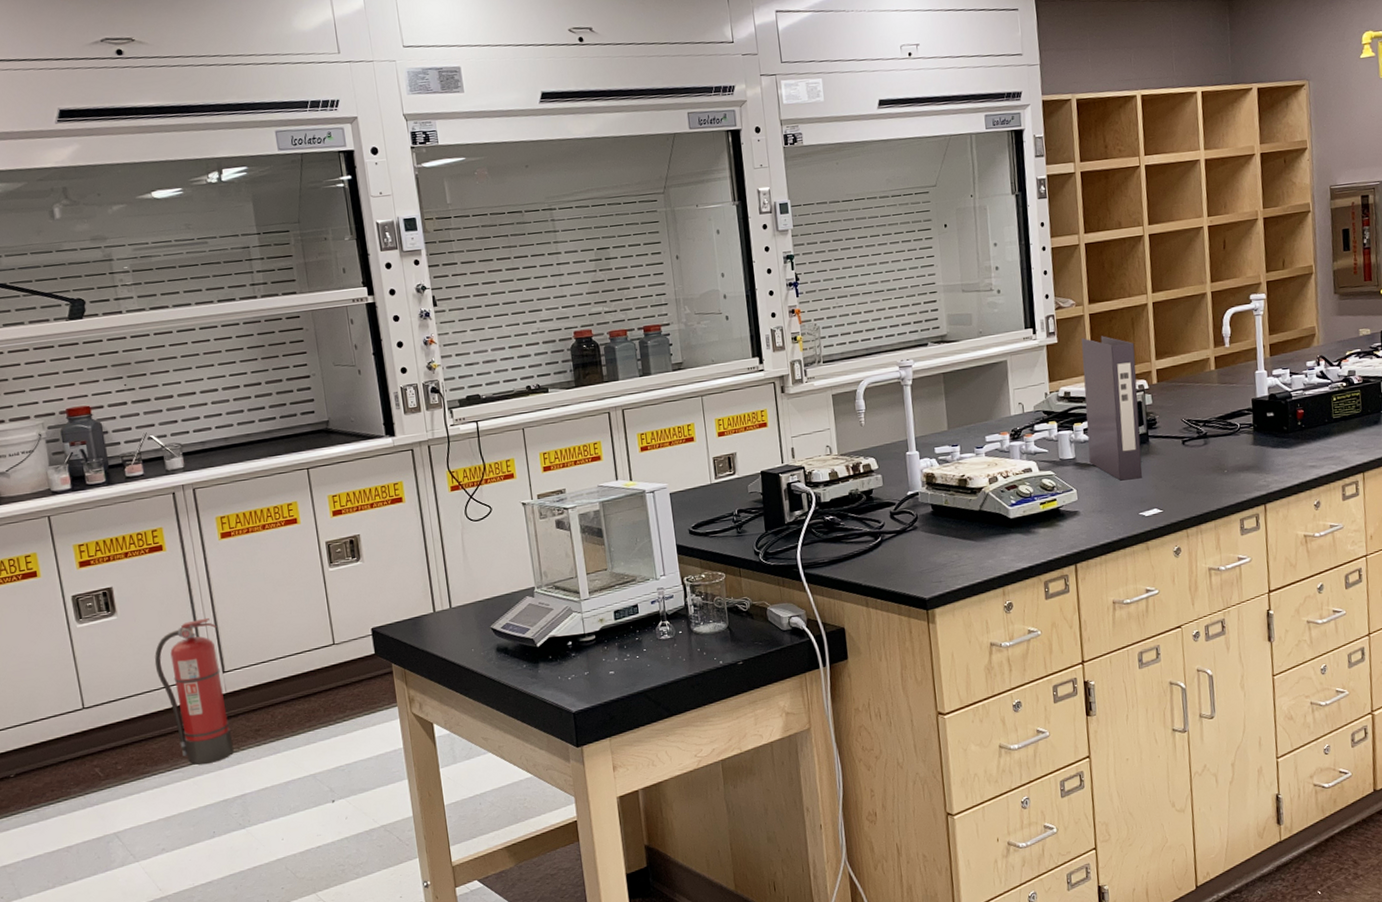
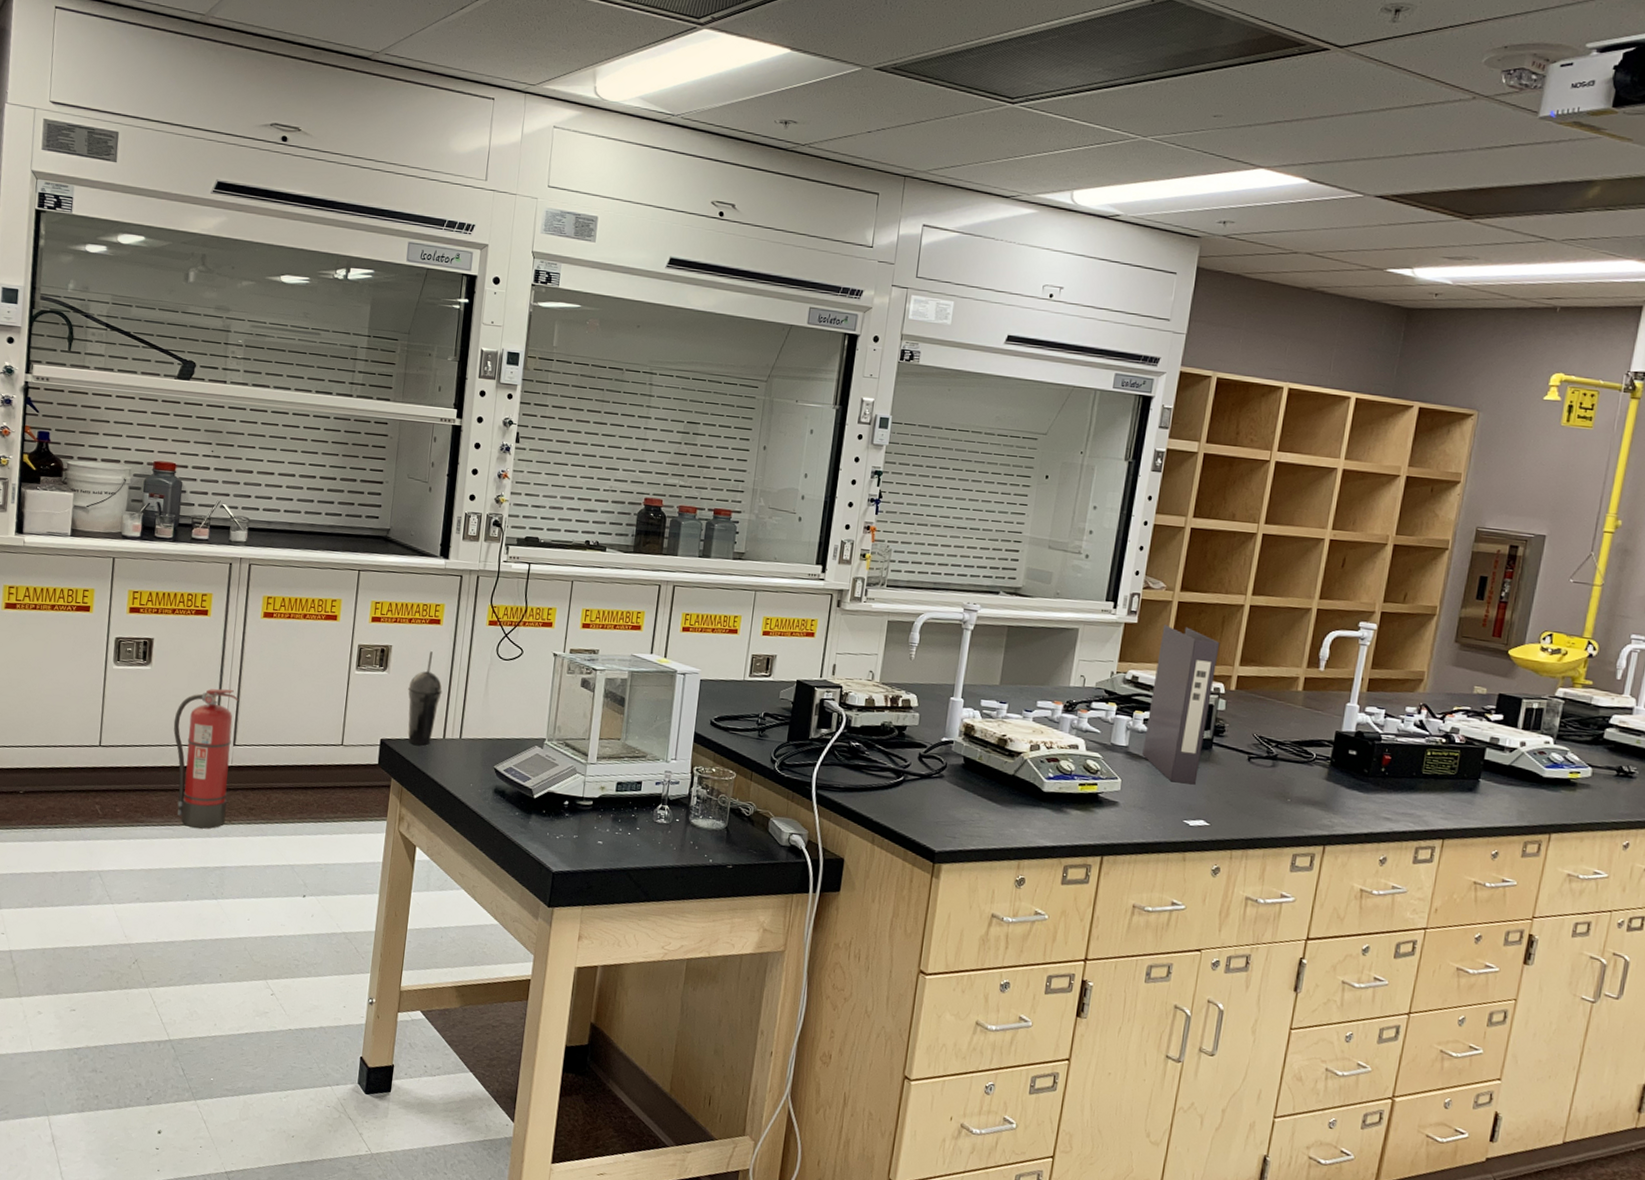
beverage cup: none [386,530,422,626] -> present [407,651,443,746]

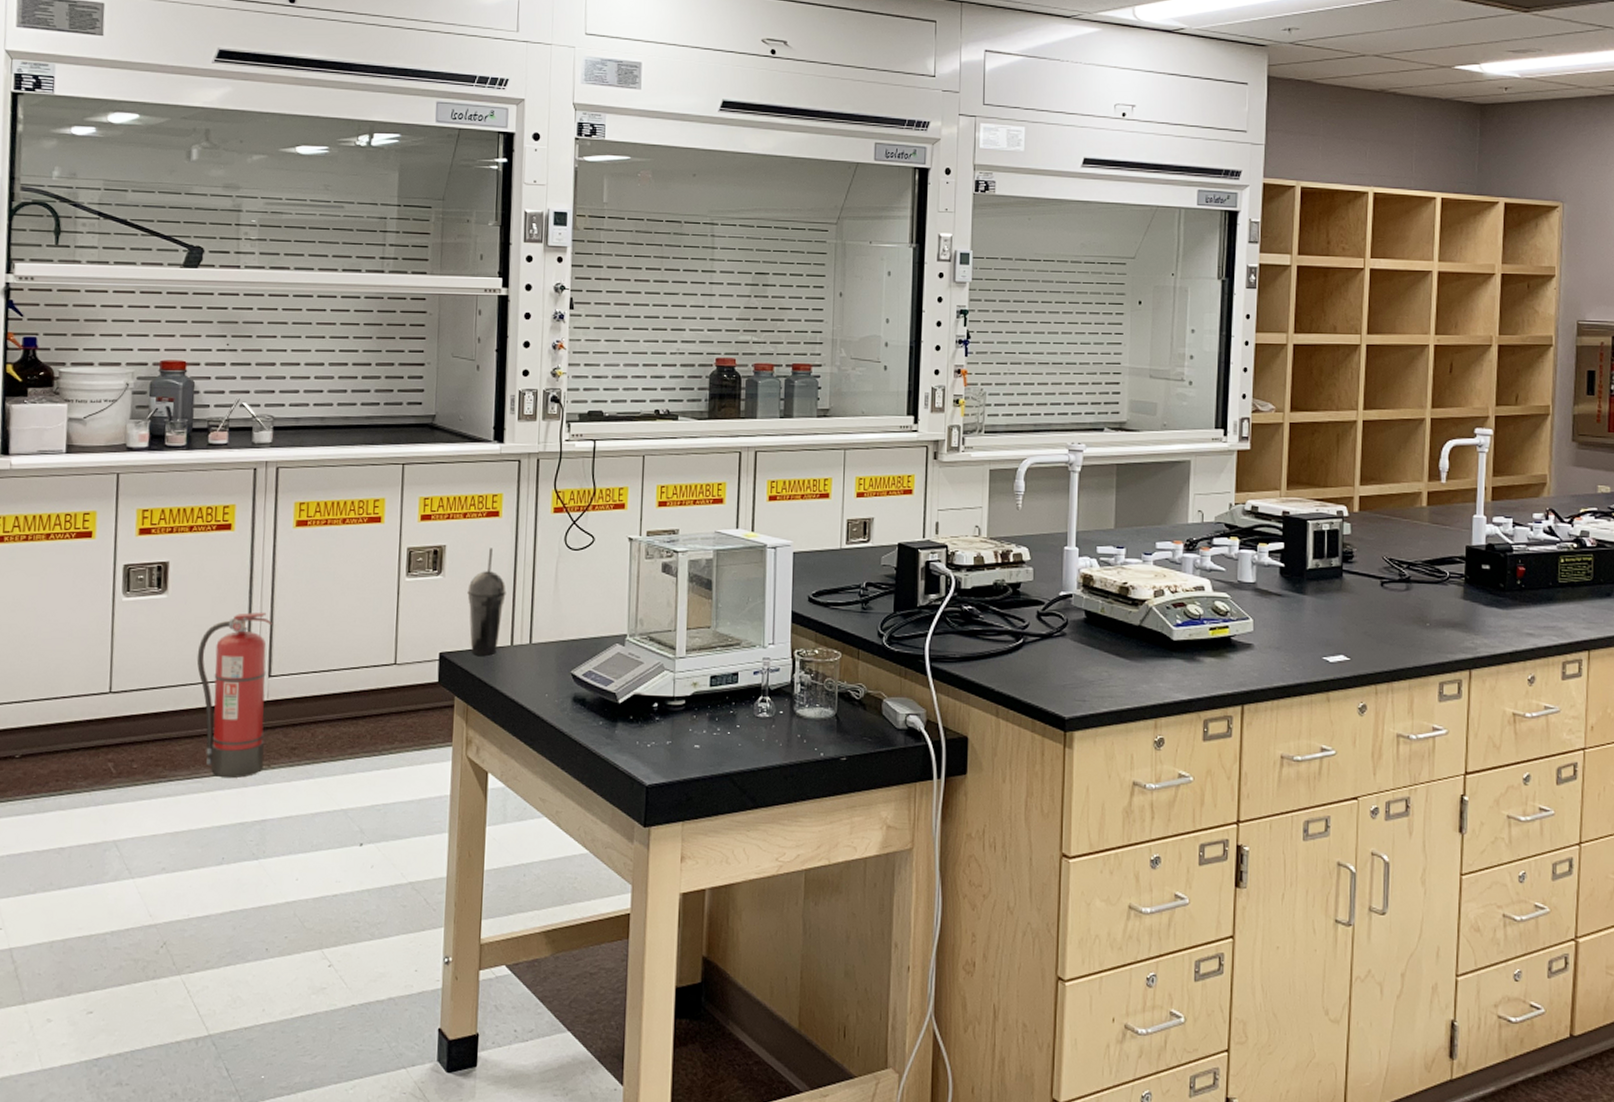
binder: present [1142,625,1220,785] -> none [1271,448,1338,618]

